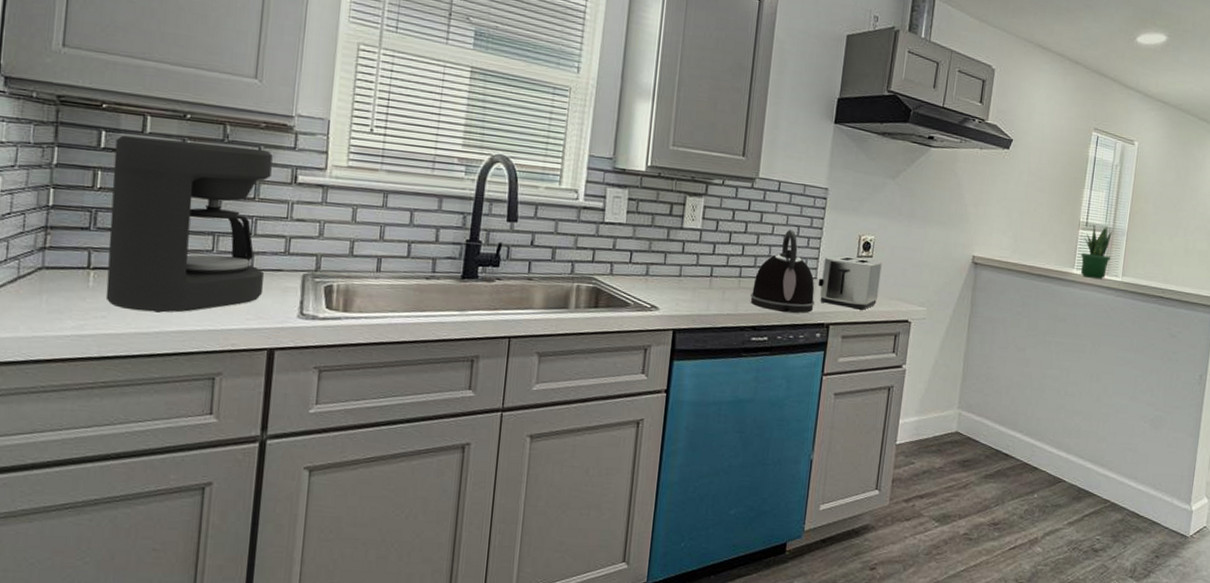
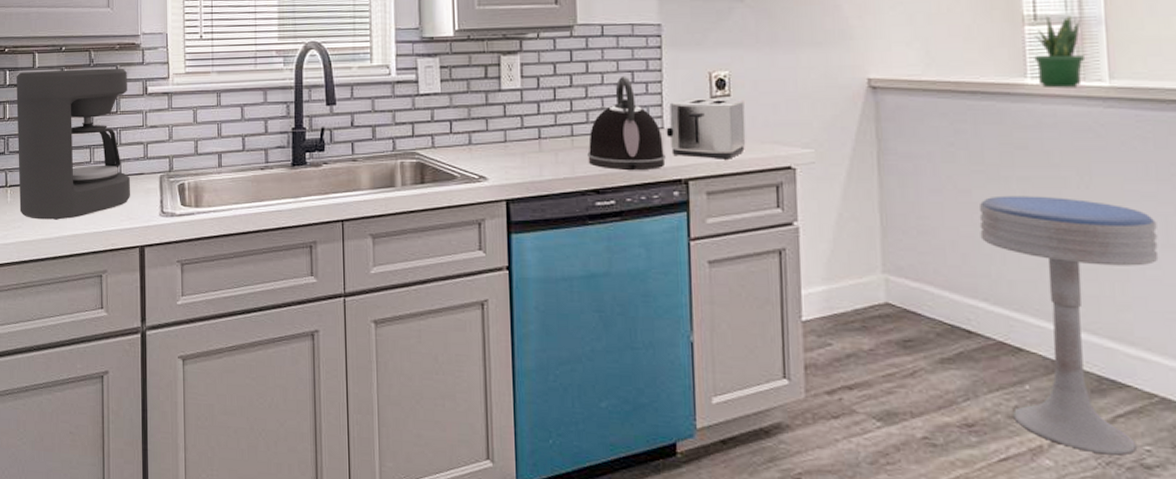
bar stool: none [1024,355,1130,543] -> present [978,195,1159,456]

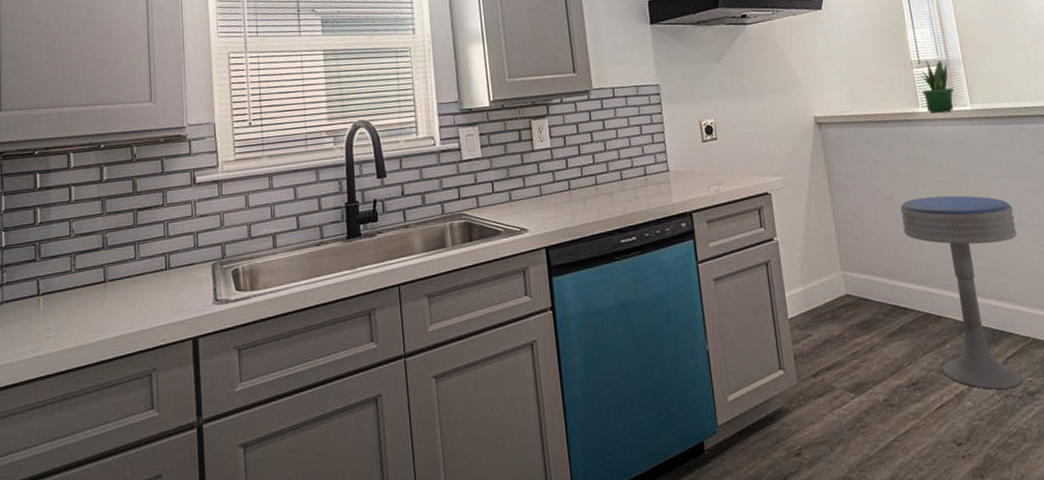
coffee maker: present [16,68,131,220] -> none [48,161,182,326]
kettle: present [587,75,666,170] -> none [610,129,673,211]
toaster: present [666,97,746,159] -> none [671,141,733,194]

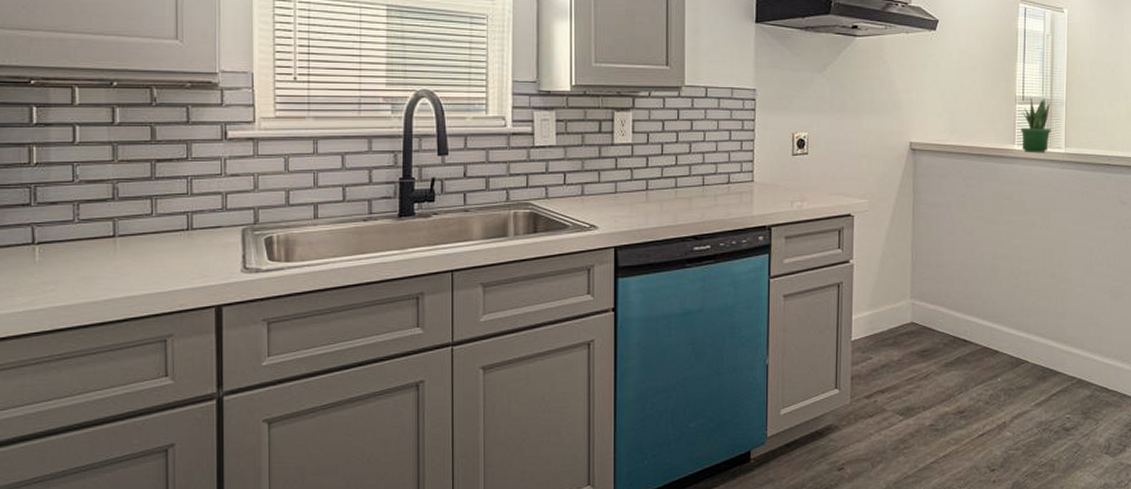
bar stool: present [899,195,1023,390] -> none [977,235,1085,424]

